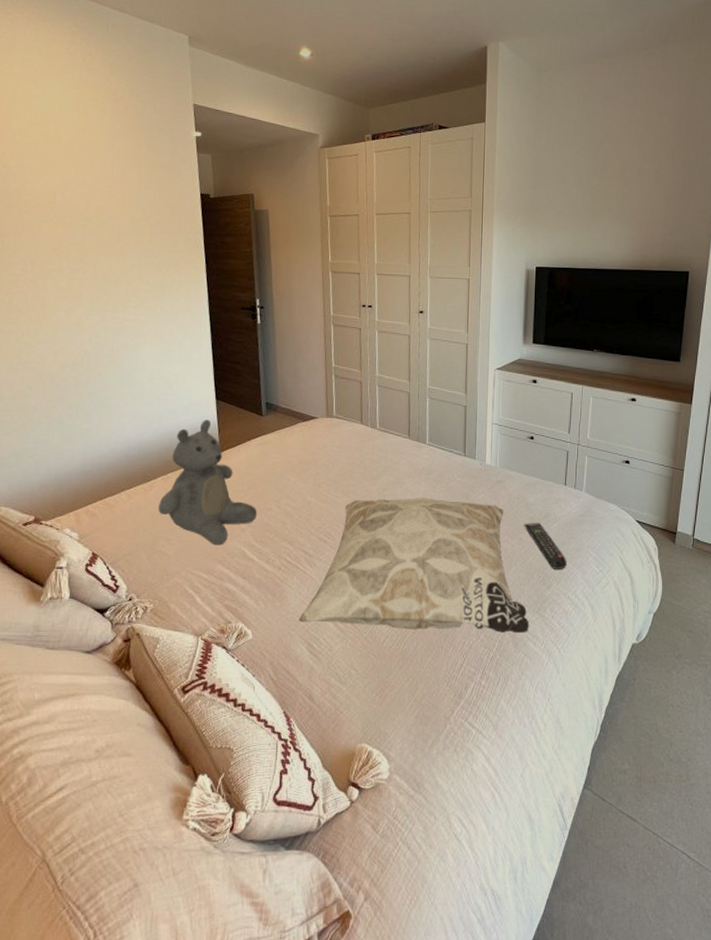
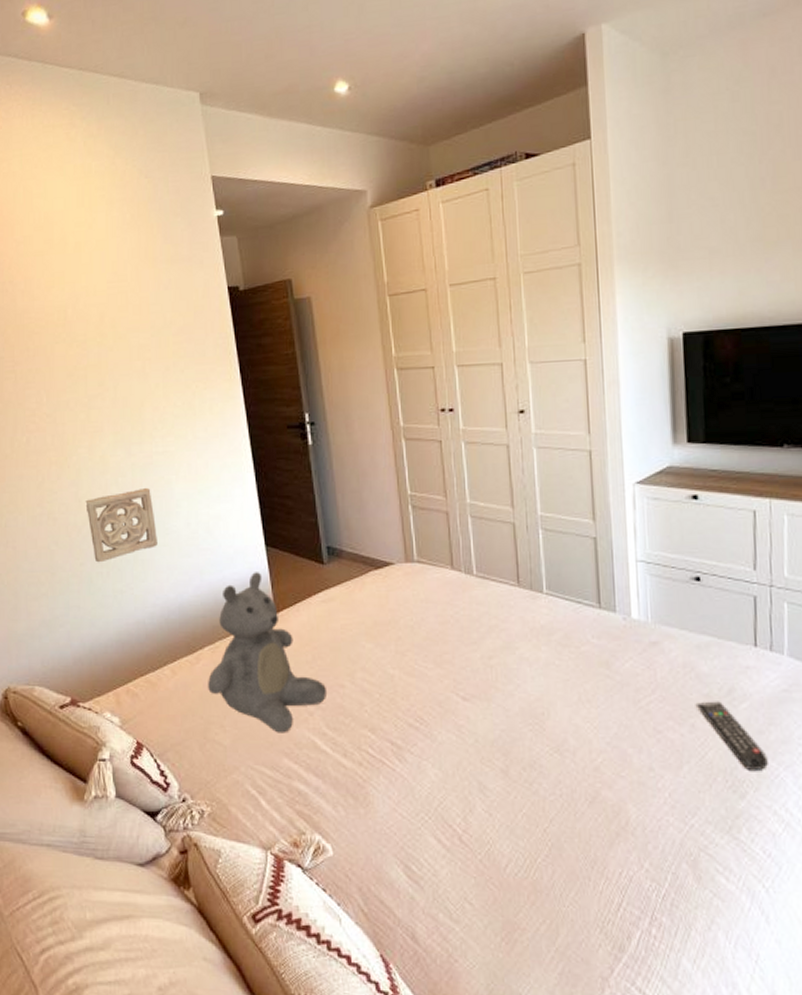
wall ornament: none [60,348,124,406] -> present [85,488,158,563]
decorative pillow: present [299,498,530,634] -> none [390,668,718,864]

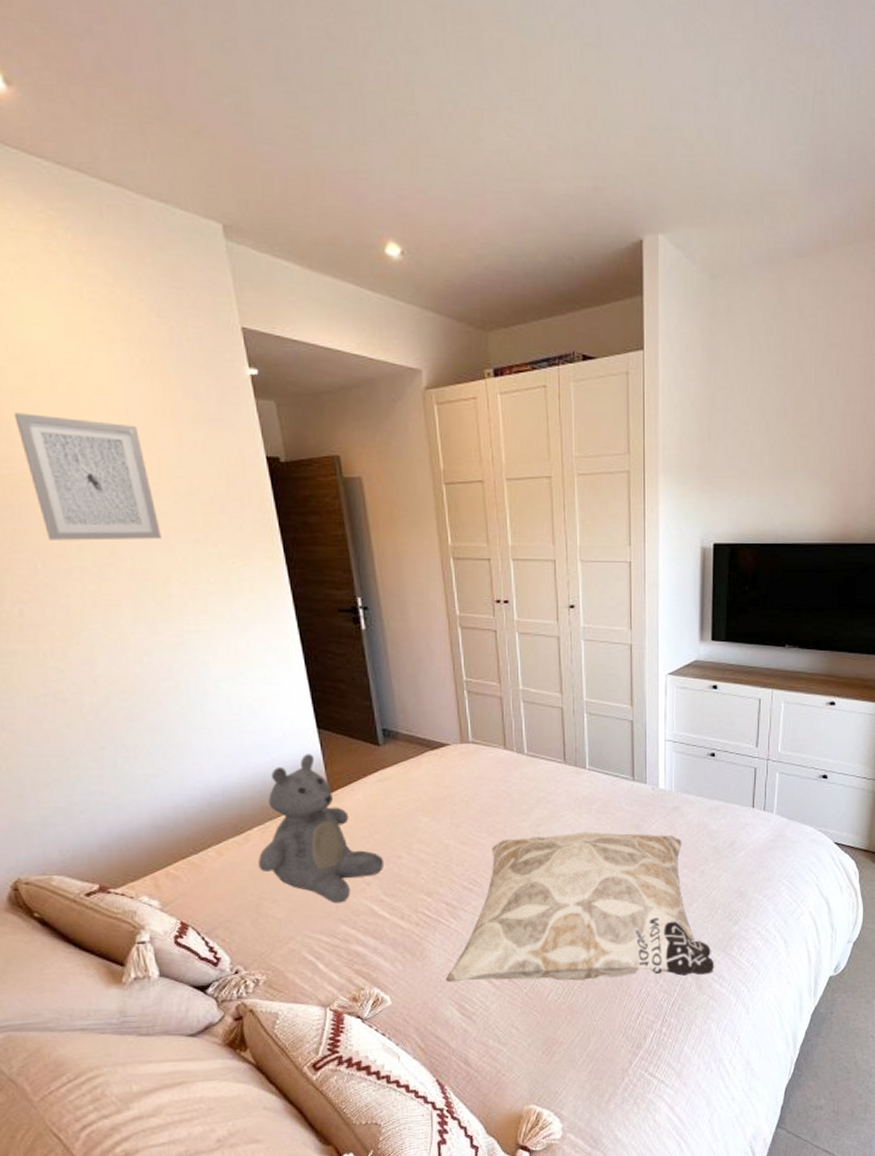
wall art: none [35,271,139,377] -> present [14,413,161,541]
wall ornament: present [85,488,158,563] -> none [102,669,194,747]
decorative pillow: none [390,668,718,864] -> present [445,832,715,983]
remote control: present [695,701,768,772] -> none [705,851,756,904]

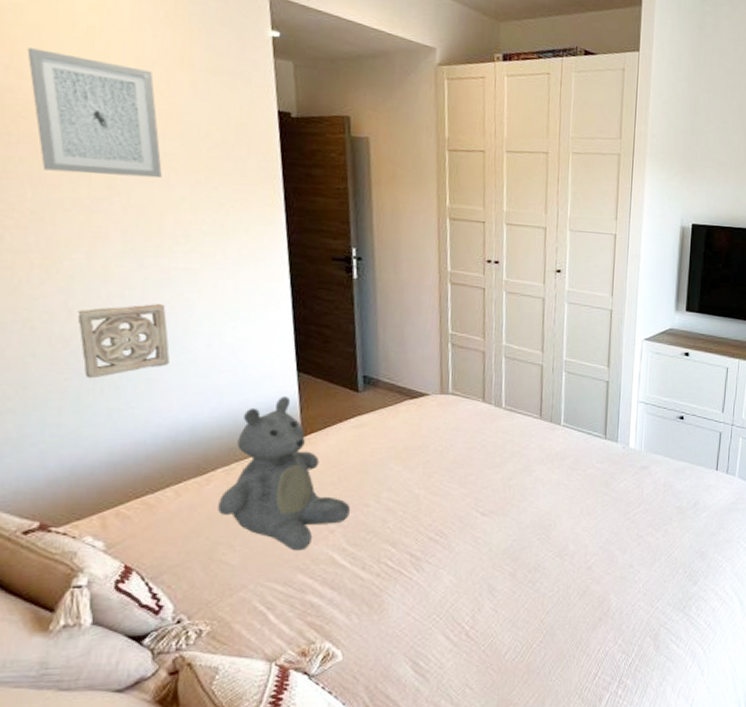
wall ornament: none [102,669,194,747] -> present [77,304,170,379]
decorative pillow: present [445,832,715,983] -> none [402,487,673,639]

